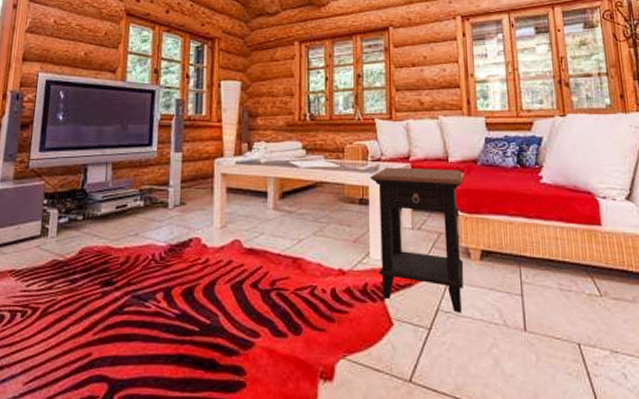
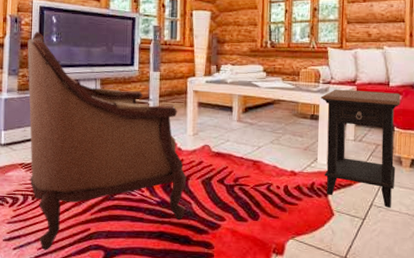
armchair: none [20,108,213,385] -> present [27,31,187,250]

